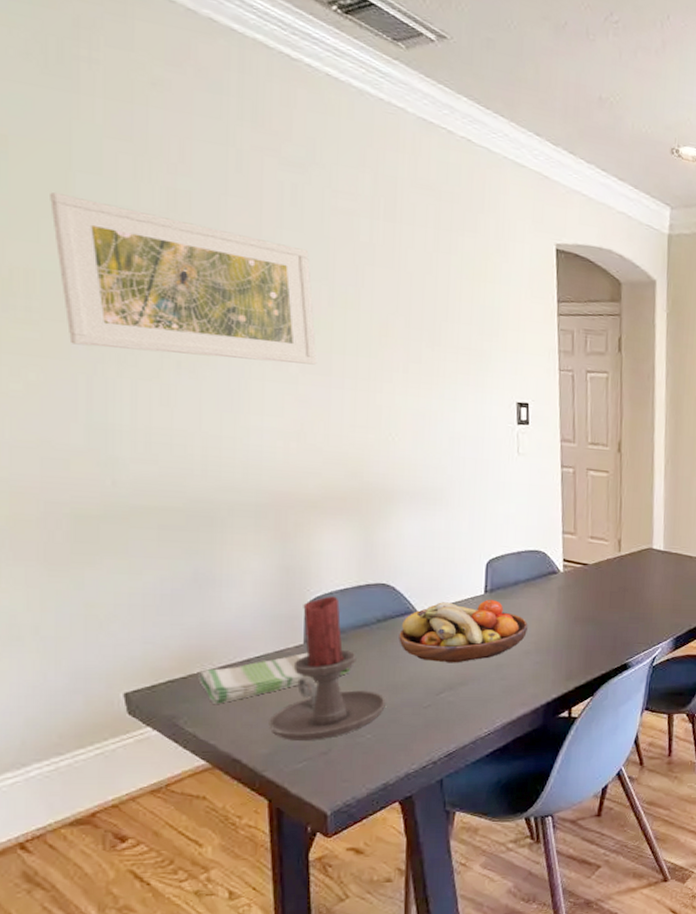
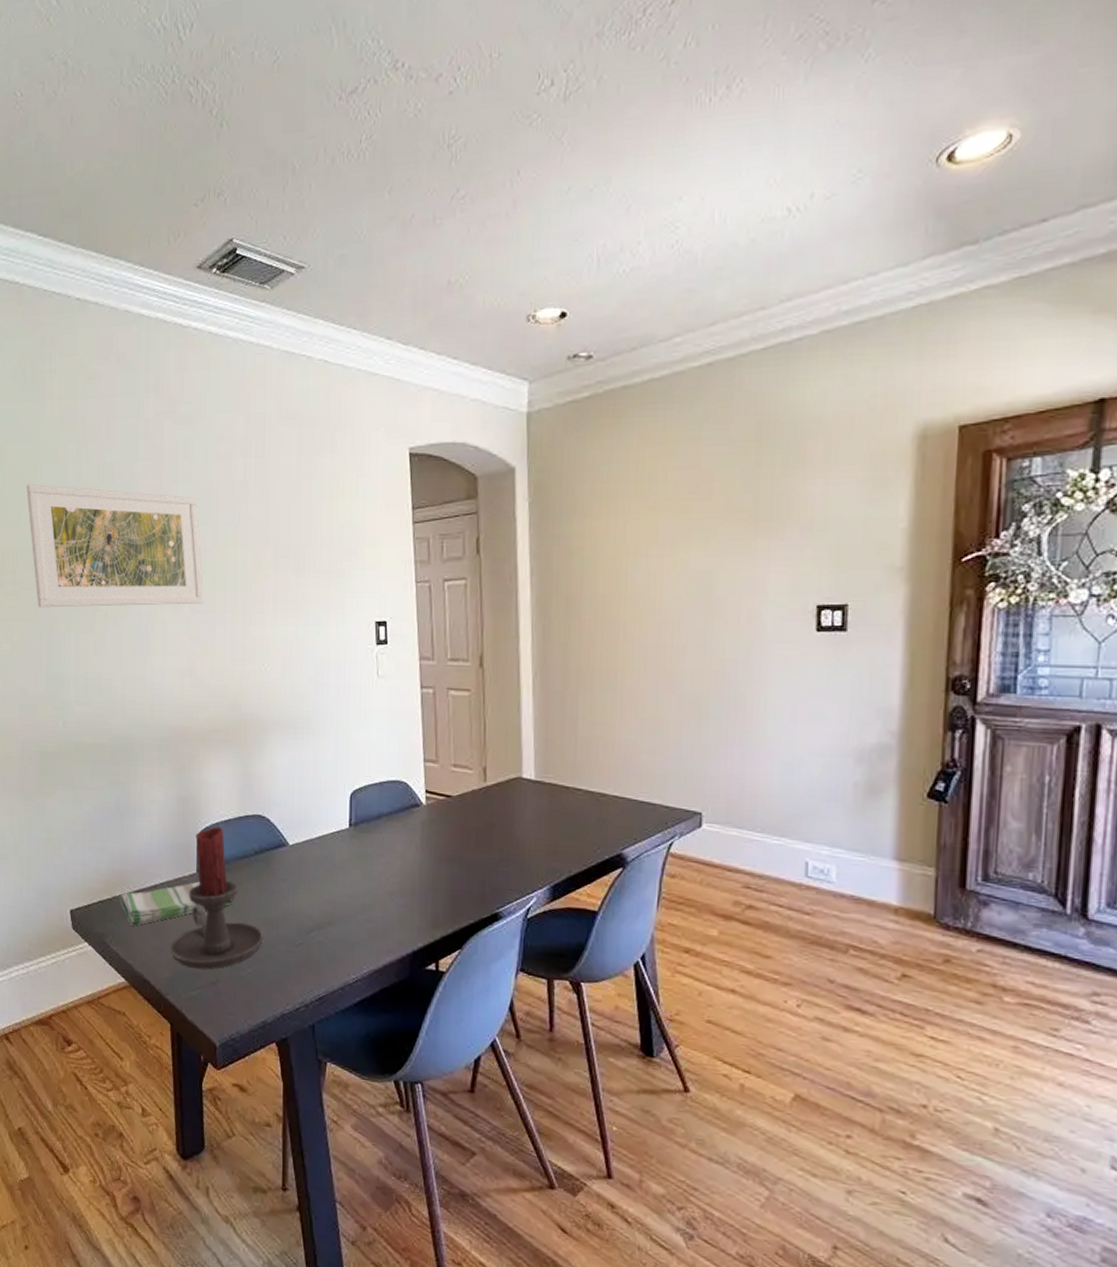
fruit bowl: present [399,600,529,663] -> none [273,834,393,901]

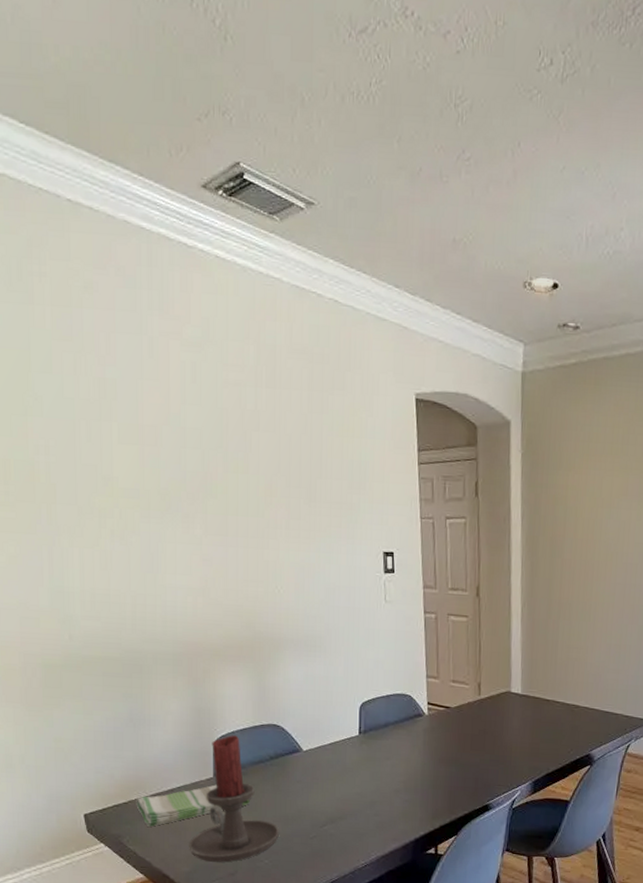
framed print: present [26,484,205,608] -> none [17,392,216,527]

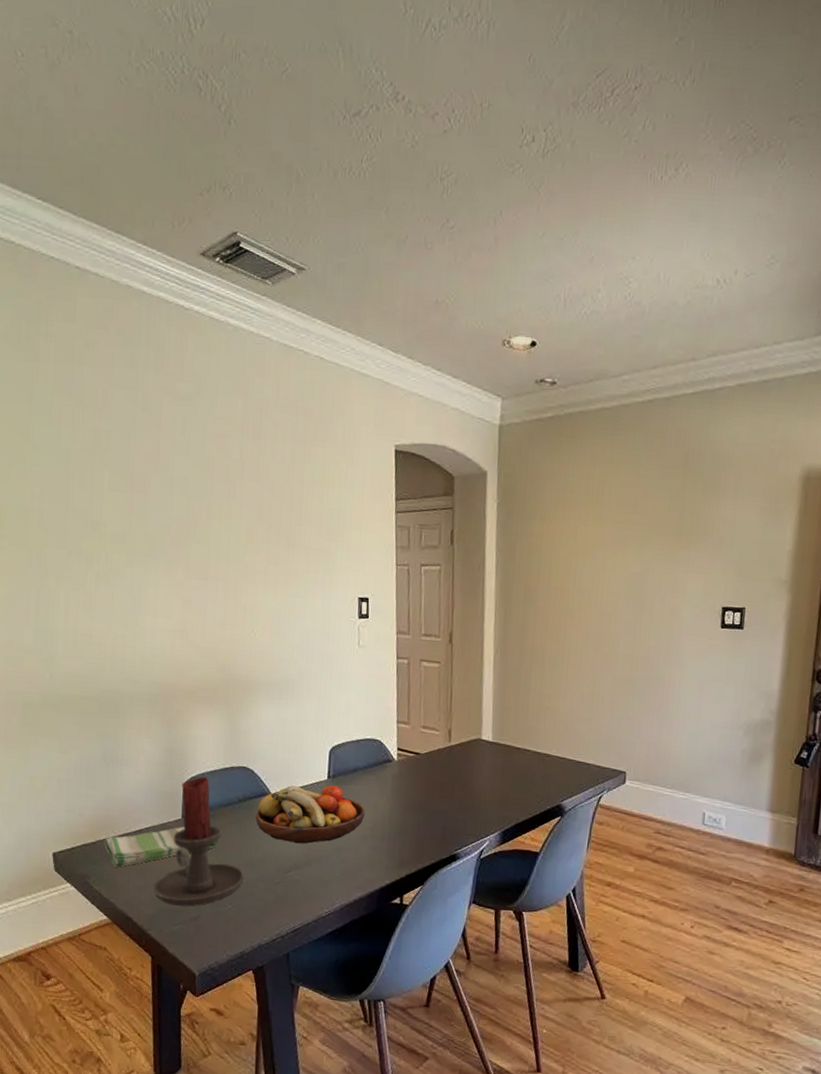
fruit bowl: none [288,740,398,799] -> present [255,785,366,844]

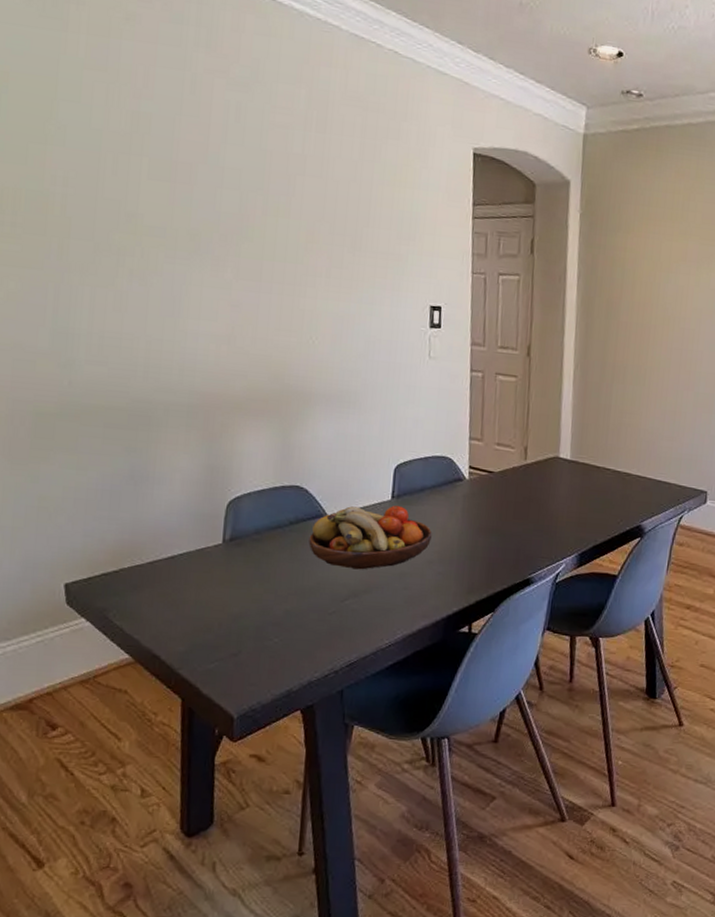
dish towel: present [104,826,216,867] -> none [128,552,262,599]
candle holder: present [153,776,244,907] -> none [186,496,294,641]

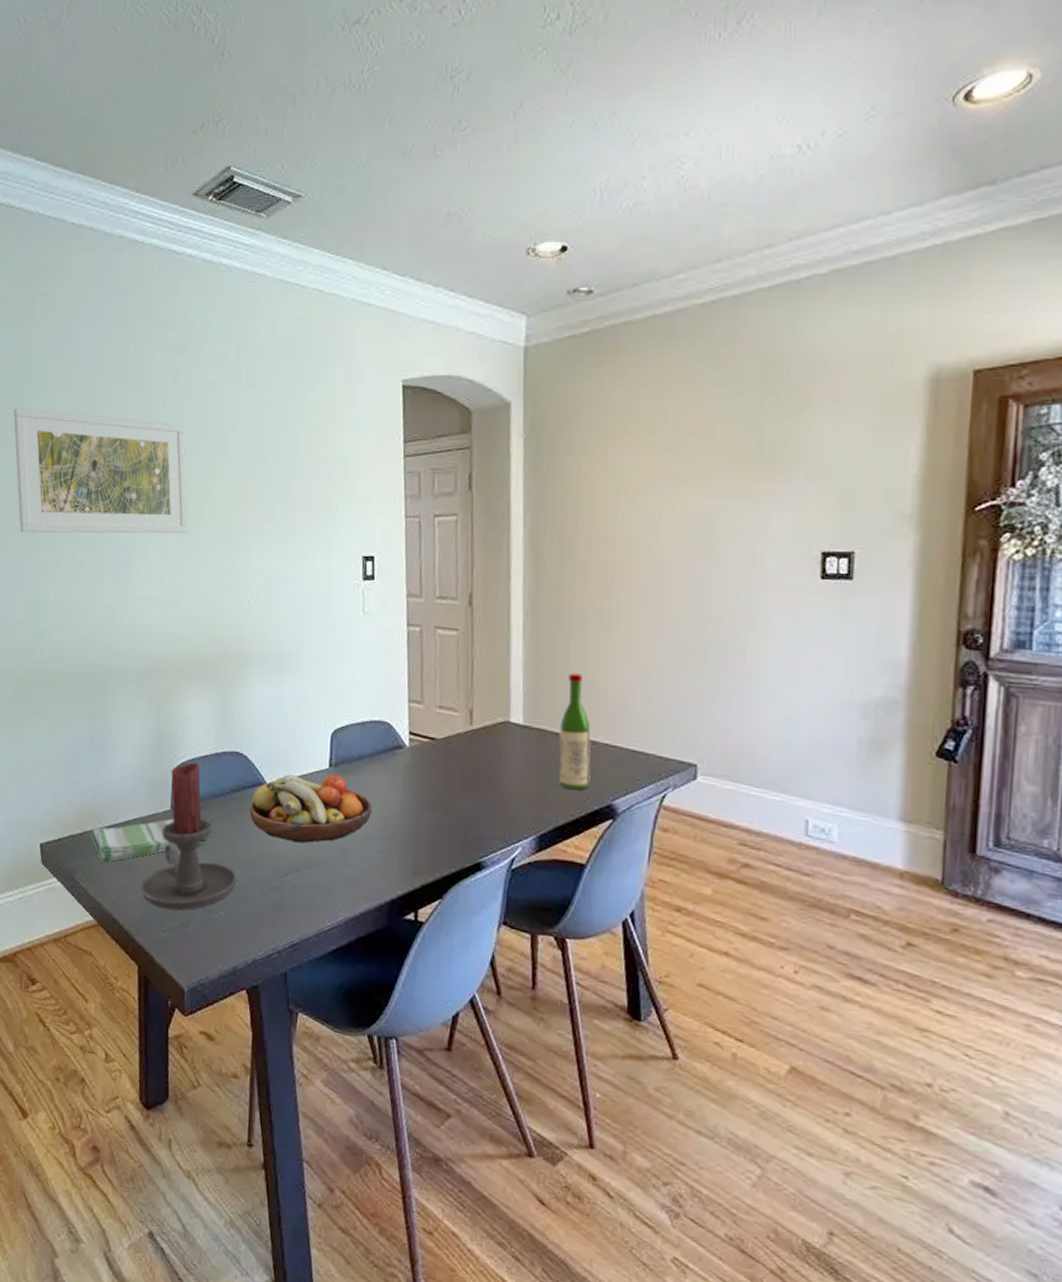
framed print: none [37,120,250,271] -> present [13,408,189,534]
dish towel: none [128,552,262,599] -> present [91,818,207,863]
candle holder: none [186,496,294,641] -> present [141,762,237,911]
wine bottle: none [598,416,626,515] -> present [558,673,591,791]

